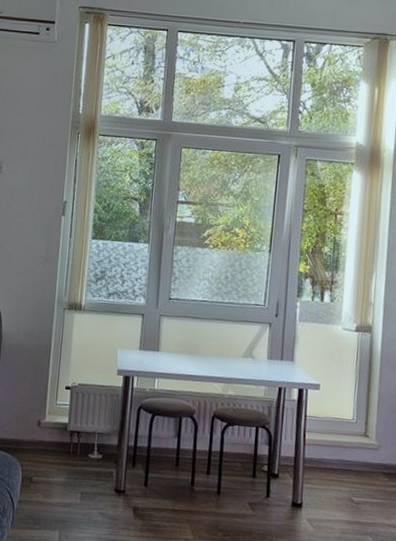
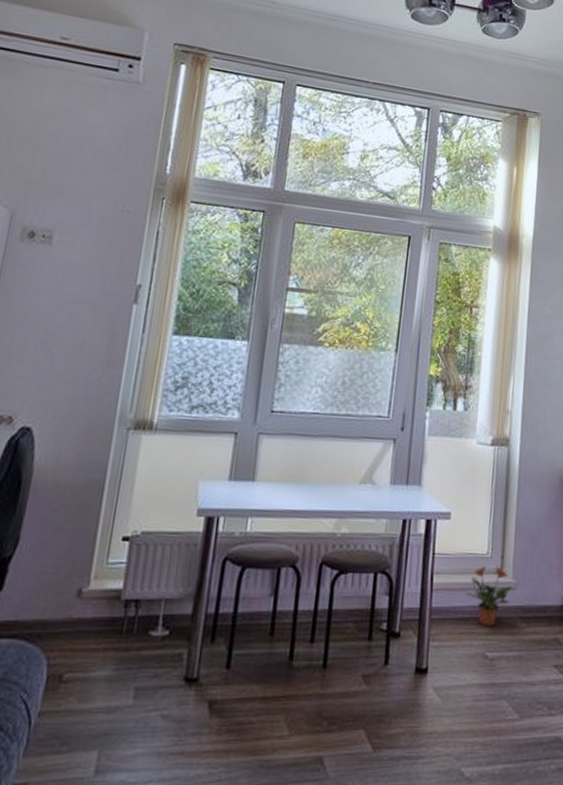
potted plant: none [334,429,375,478] -> present [466,566,512,627]

